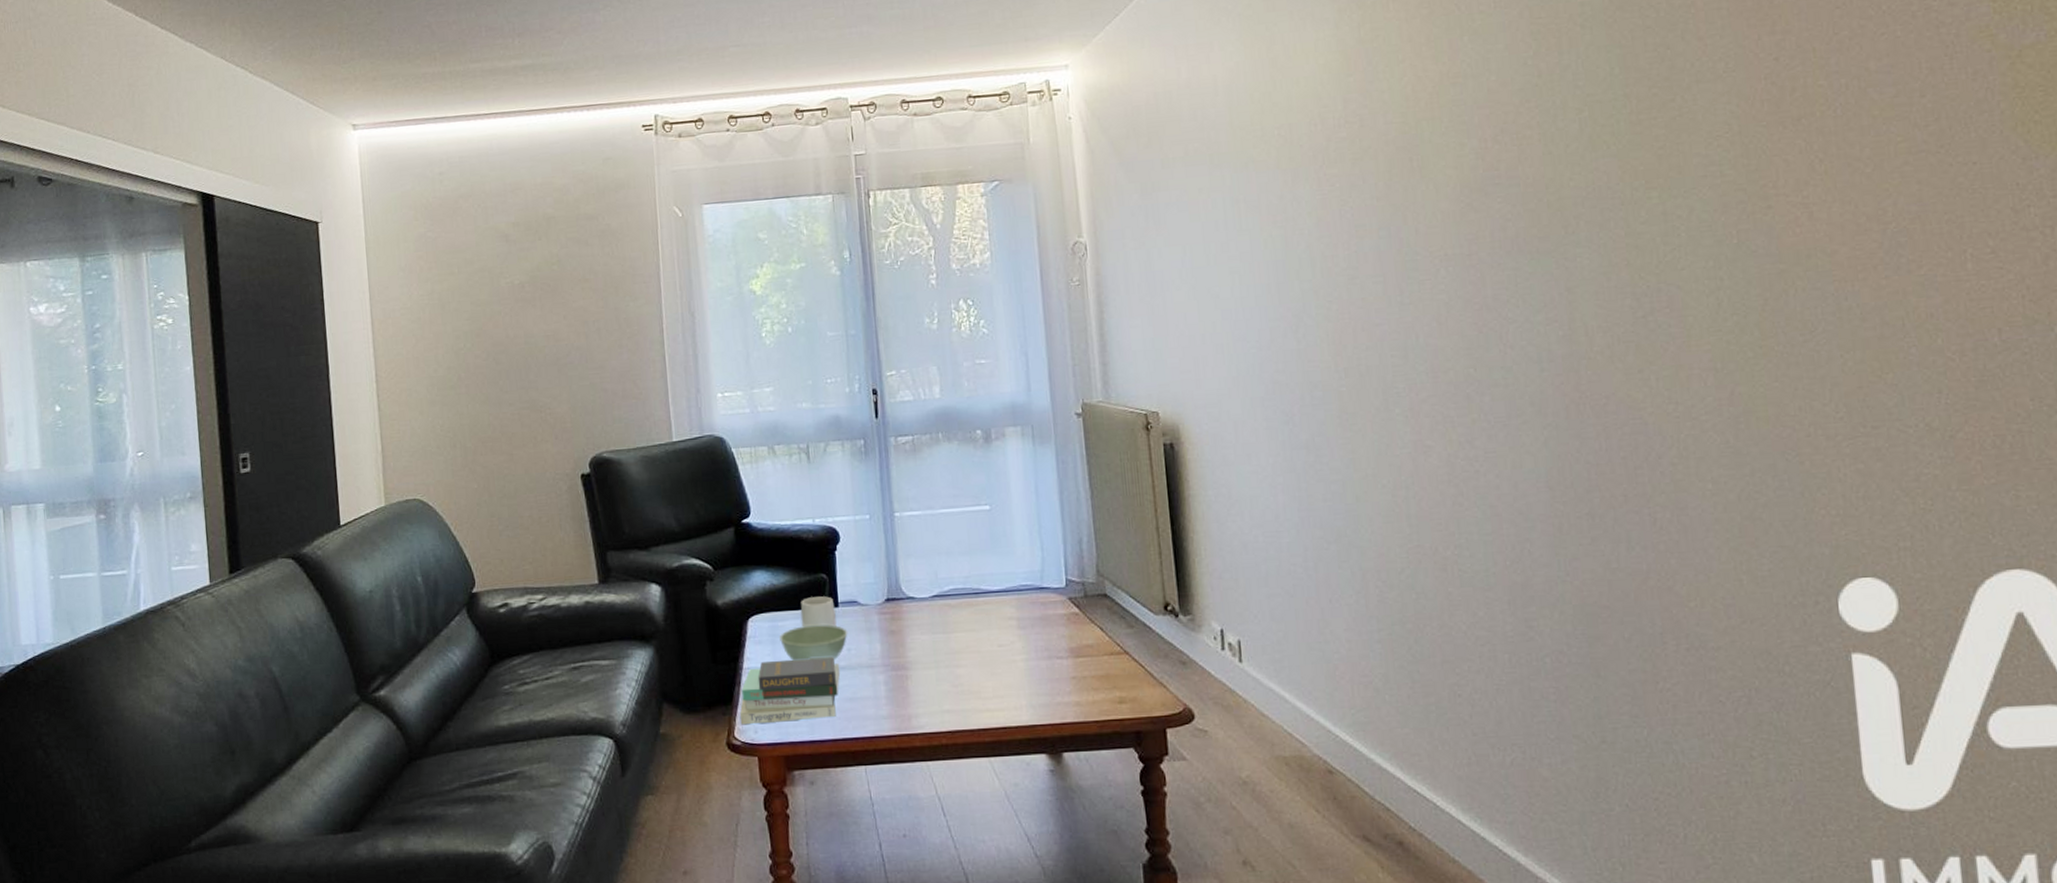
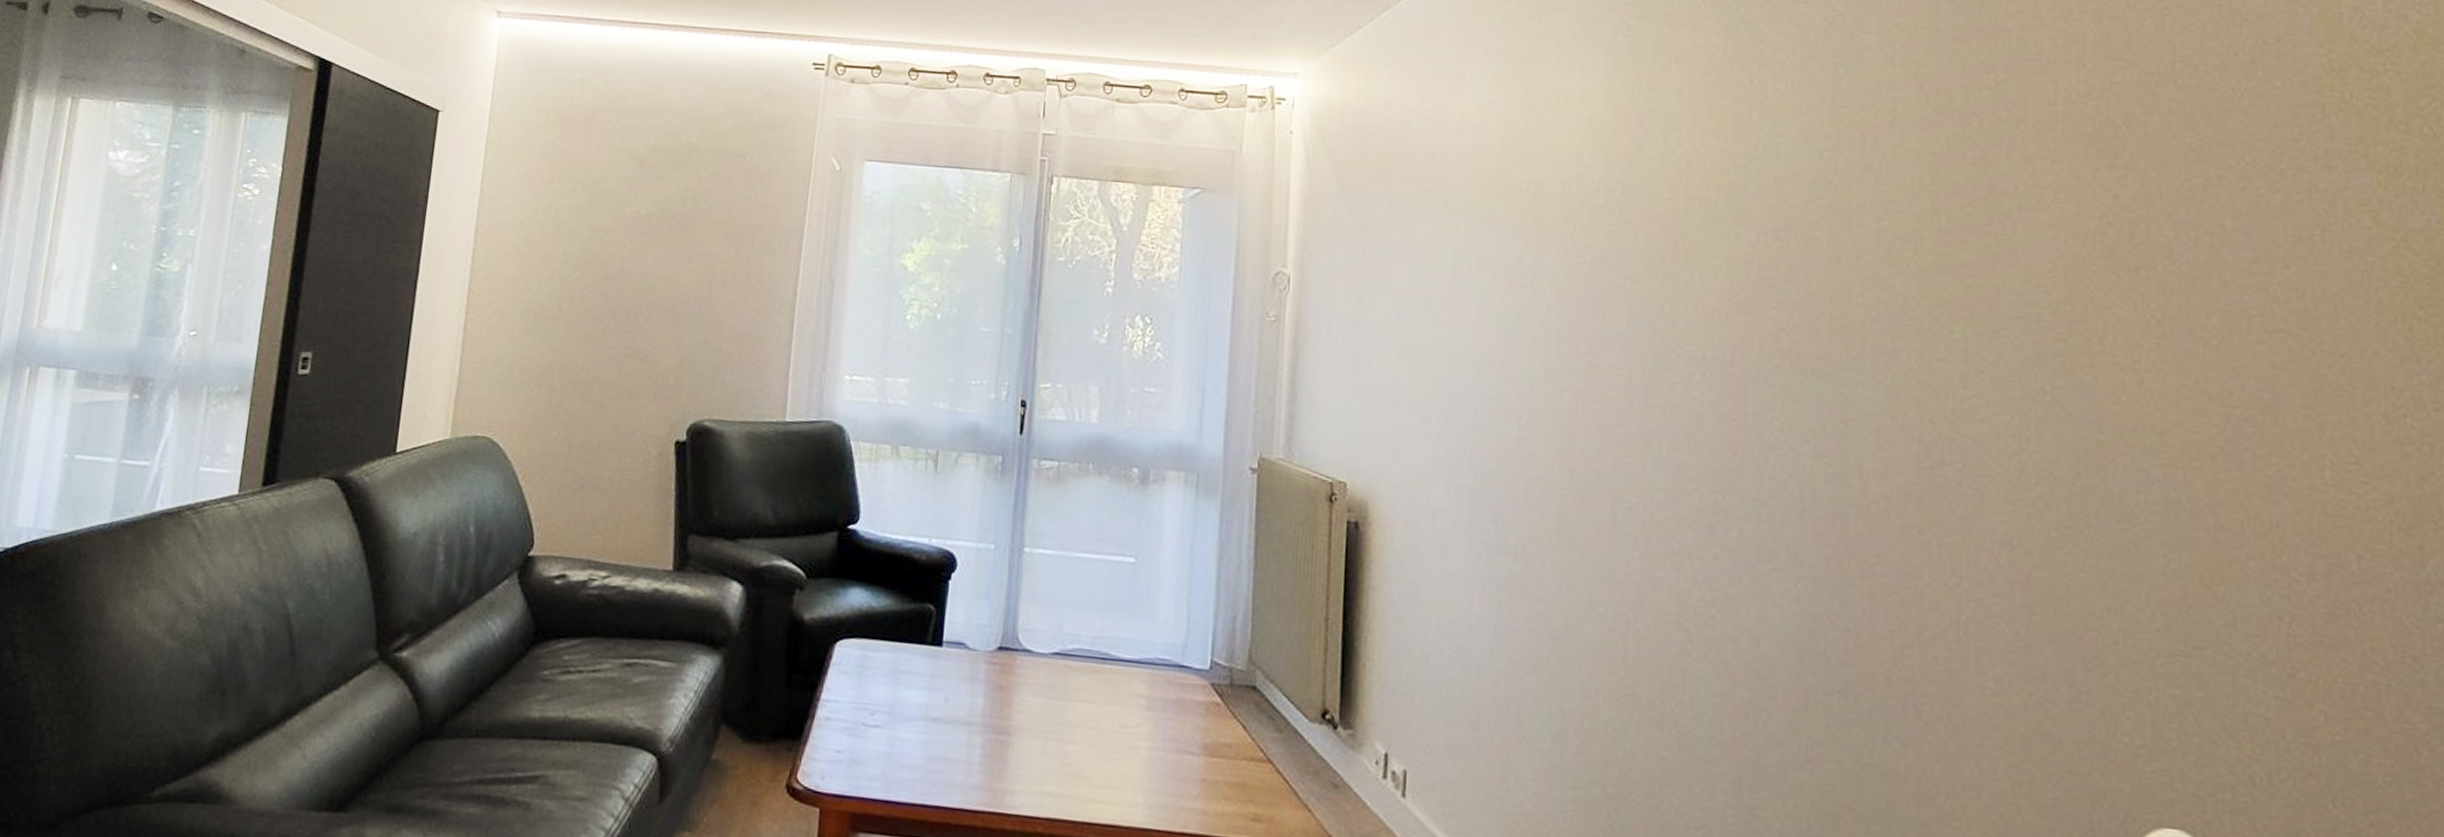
books: present [739,657,841,725] -> none [806,696,933,778]
bowl: present [779,624,848,661] -> none [868,661,949,710]
mug: present [800,596,837,628] -> none [896,629,938,670]

